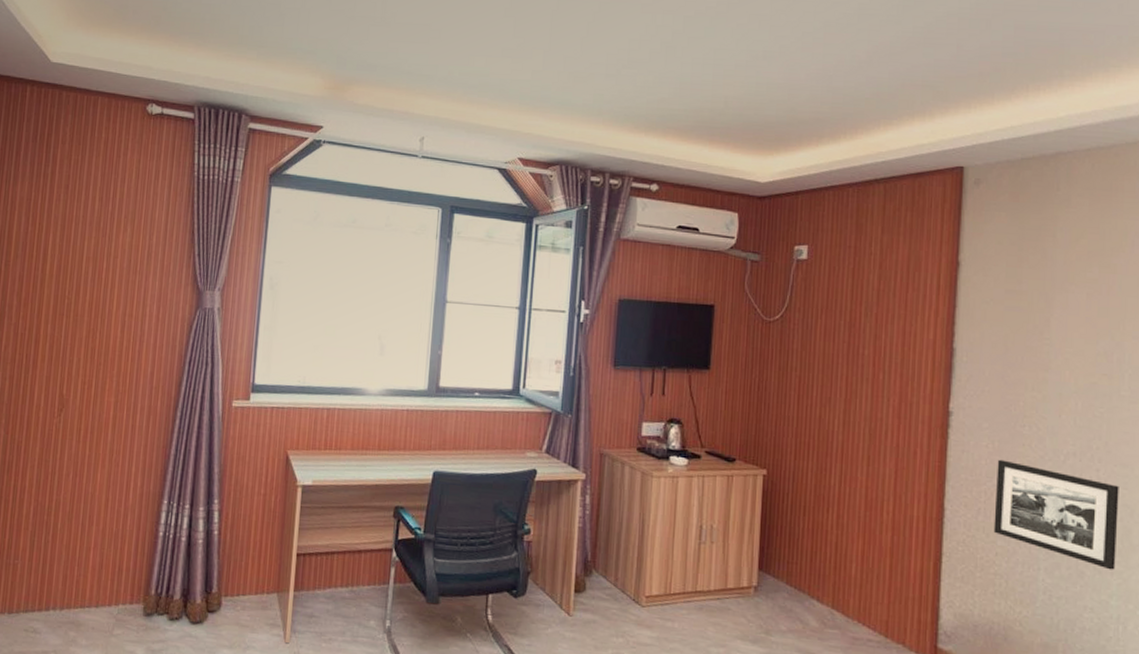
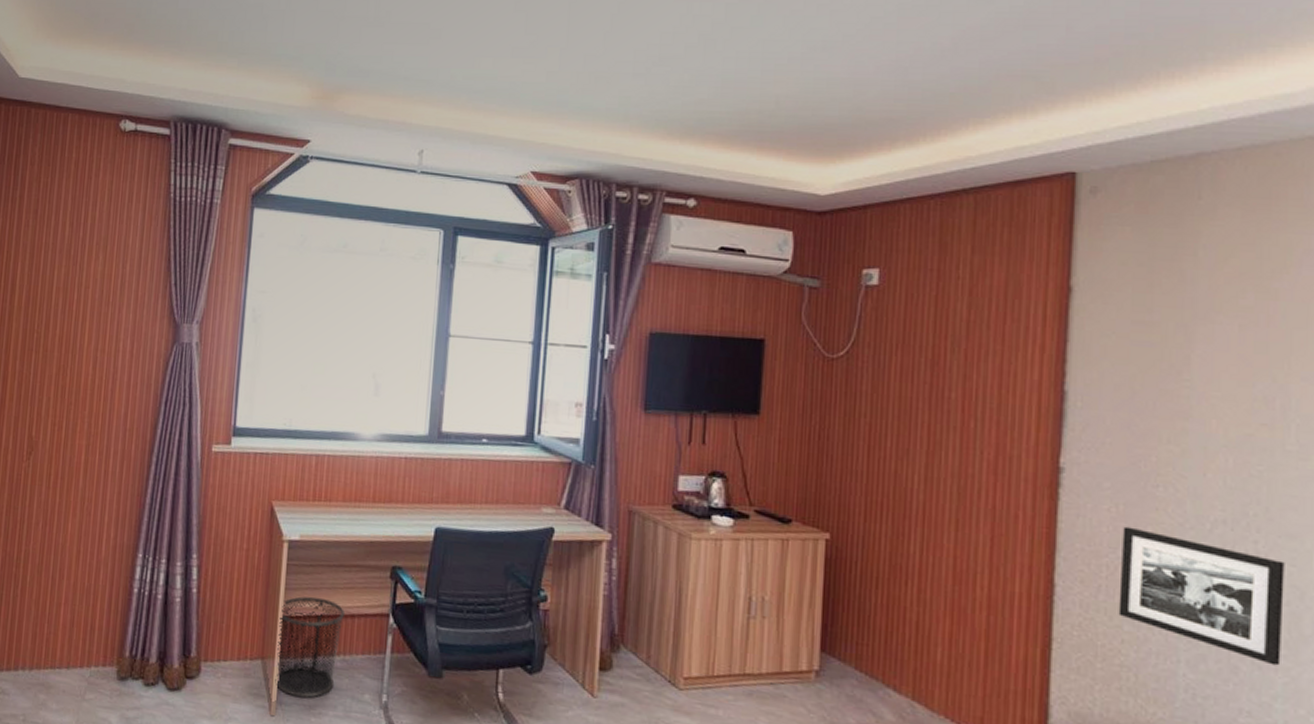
waste bin: none [289,535,353,626] -> present [275,596,346,698]

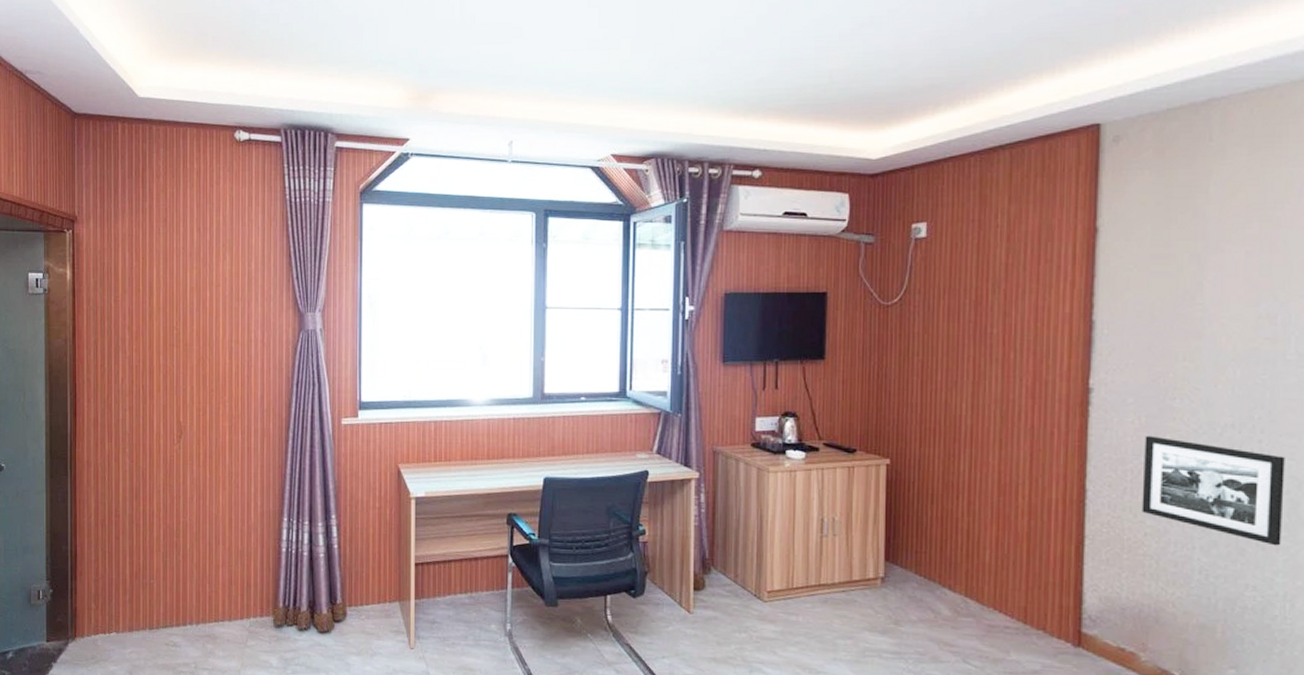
waste bin: present [275,596,346,698] -> none [412,544,470,632]

